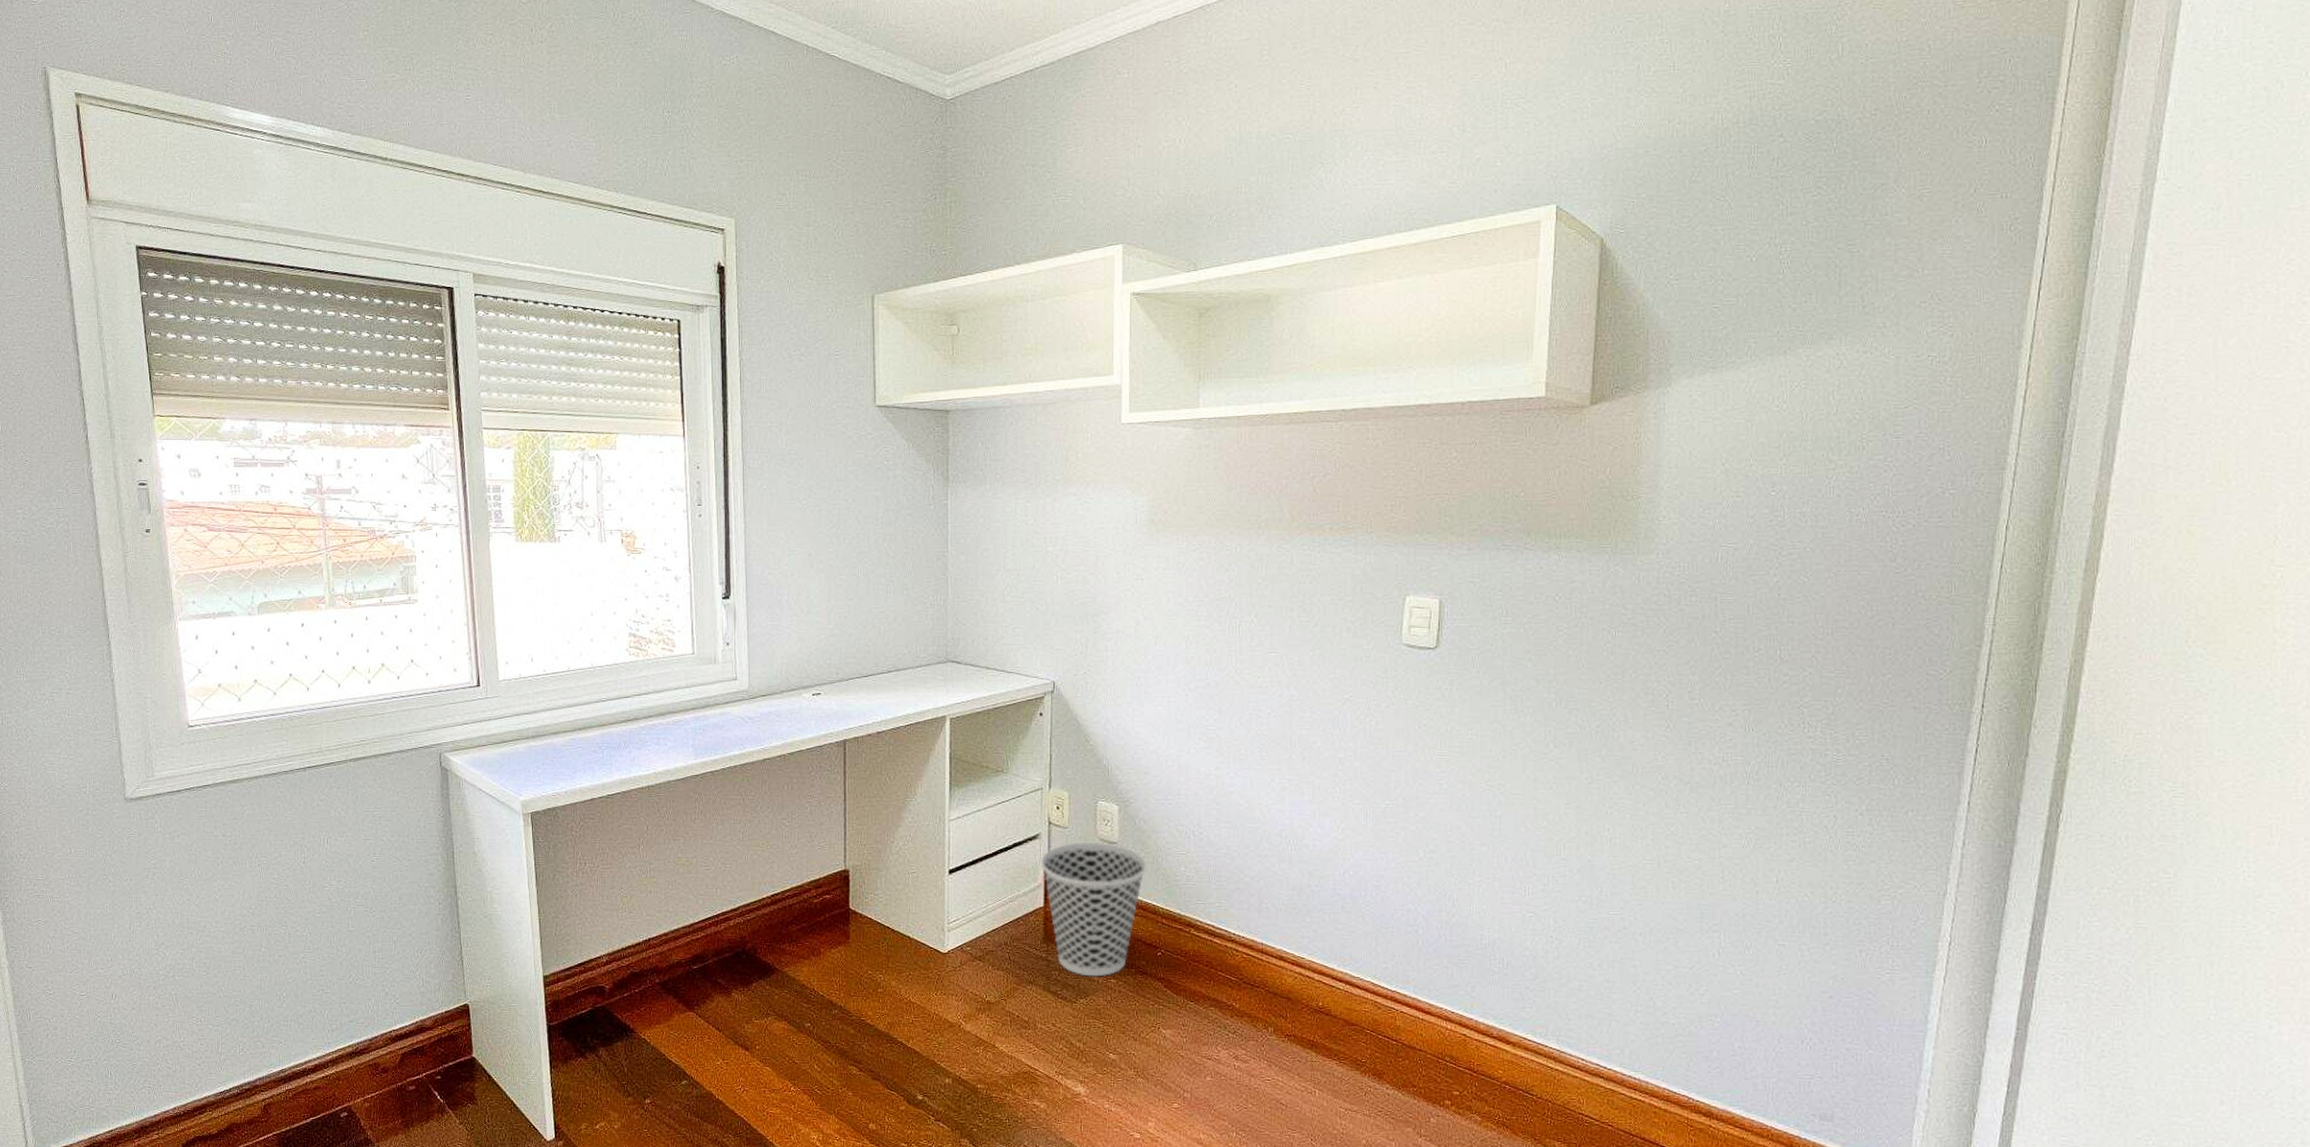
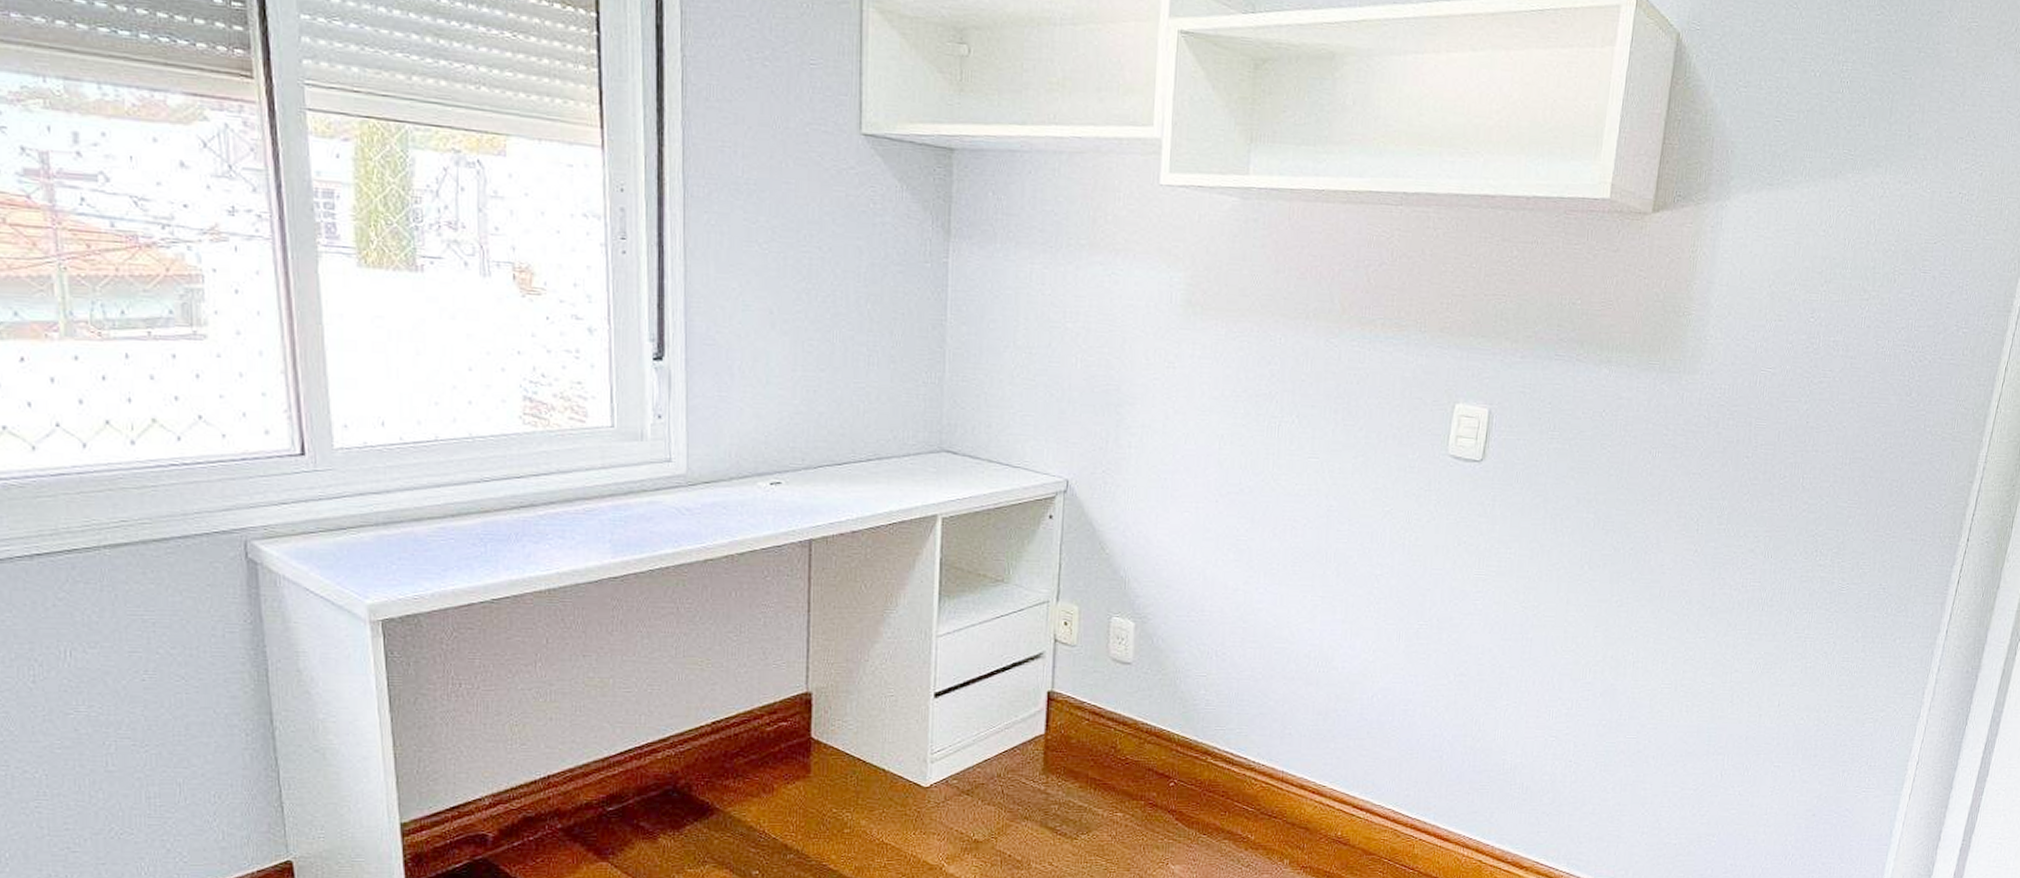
wastebasket: present [1041,841,1147,977] -> none [1044,661,1164,810]

